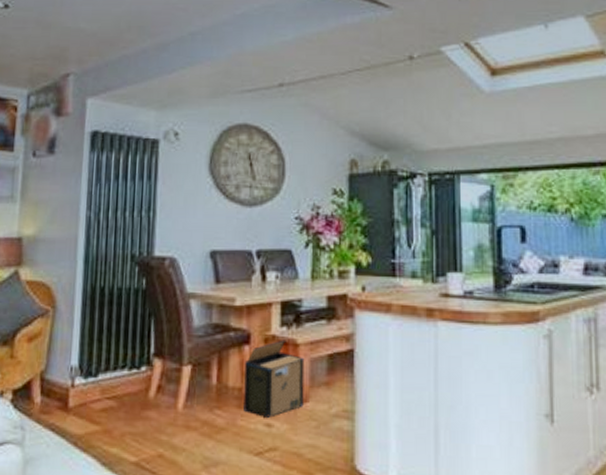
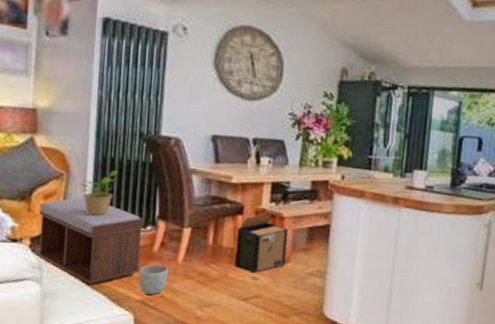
bench: none [18,337,138,447] -> present [36,197,144,286]
potted plant: none [68,301,109,358] -> present [81,170,119,216]
planter: none [133,414,166,454] -> present [138,264,168,295]

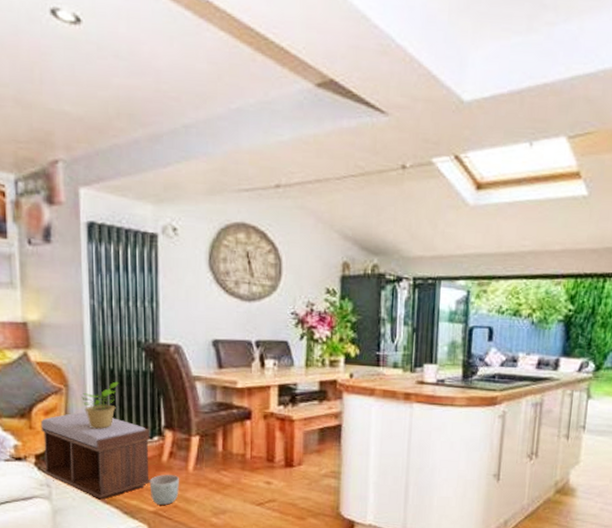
cardboard box: present [234,213,289,274] -> none [247,416,299,478]

